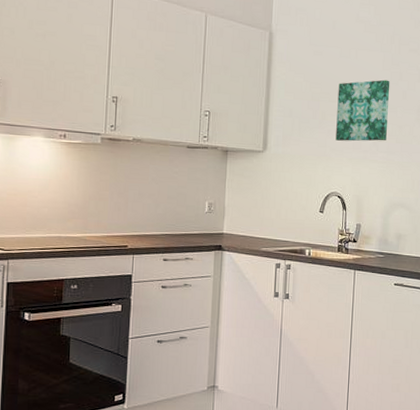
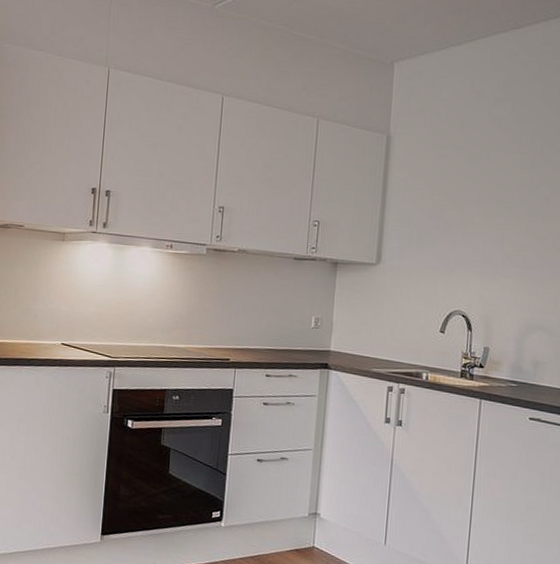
wall art: present [335,79,390,142] -> none [461,184,530,255]

